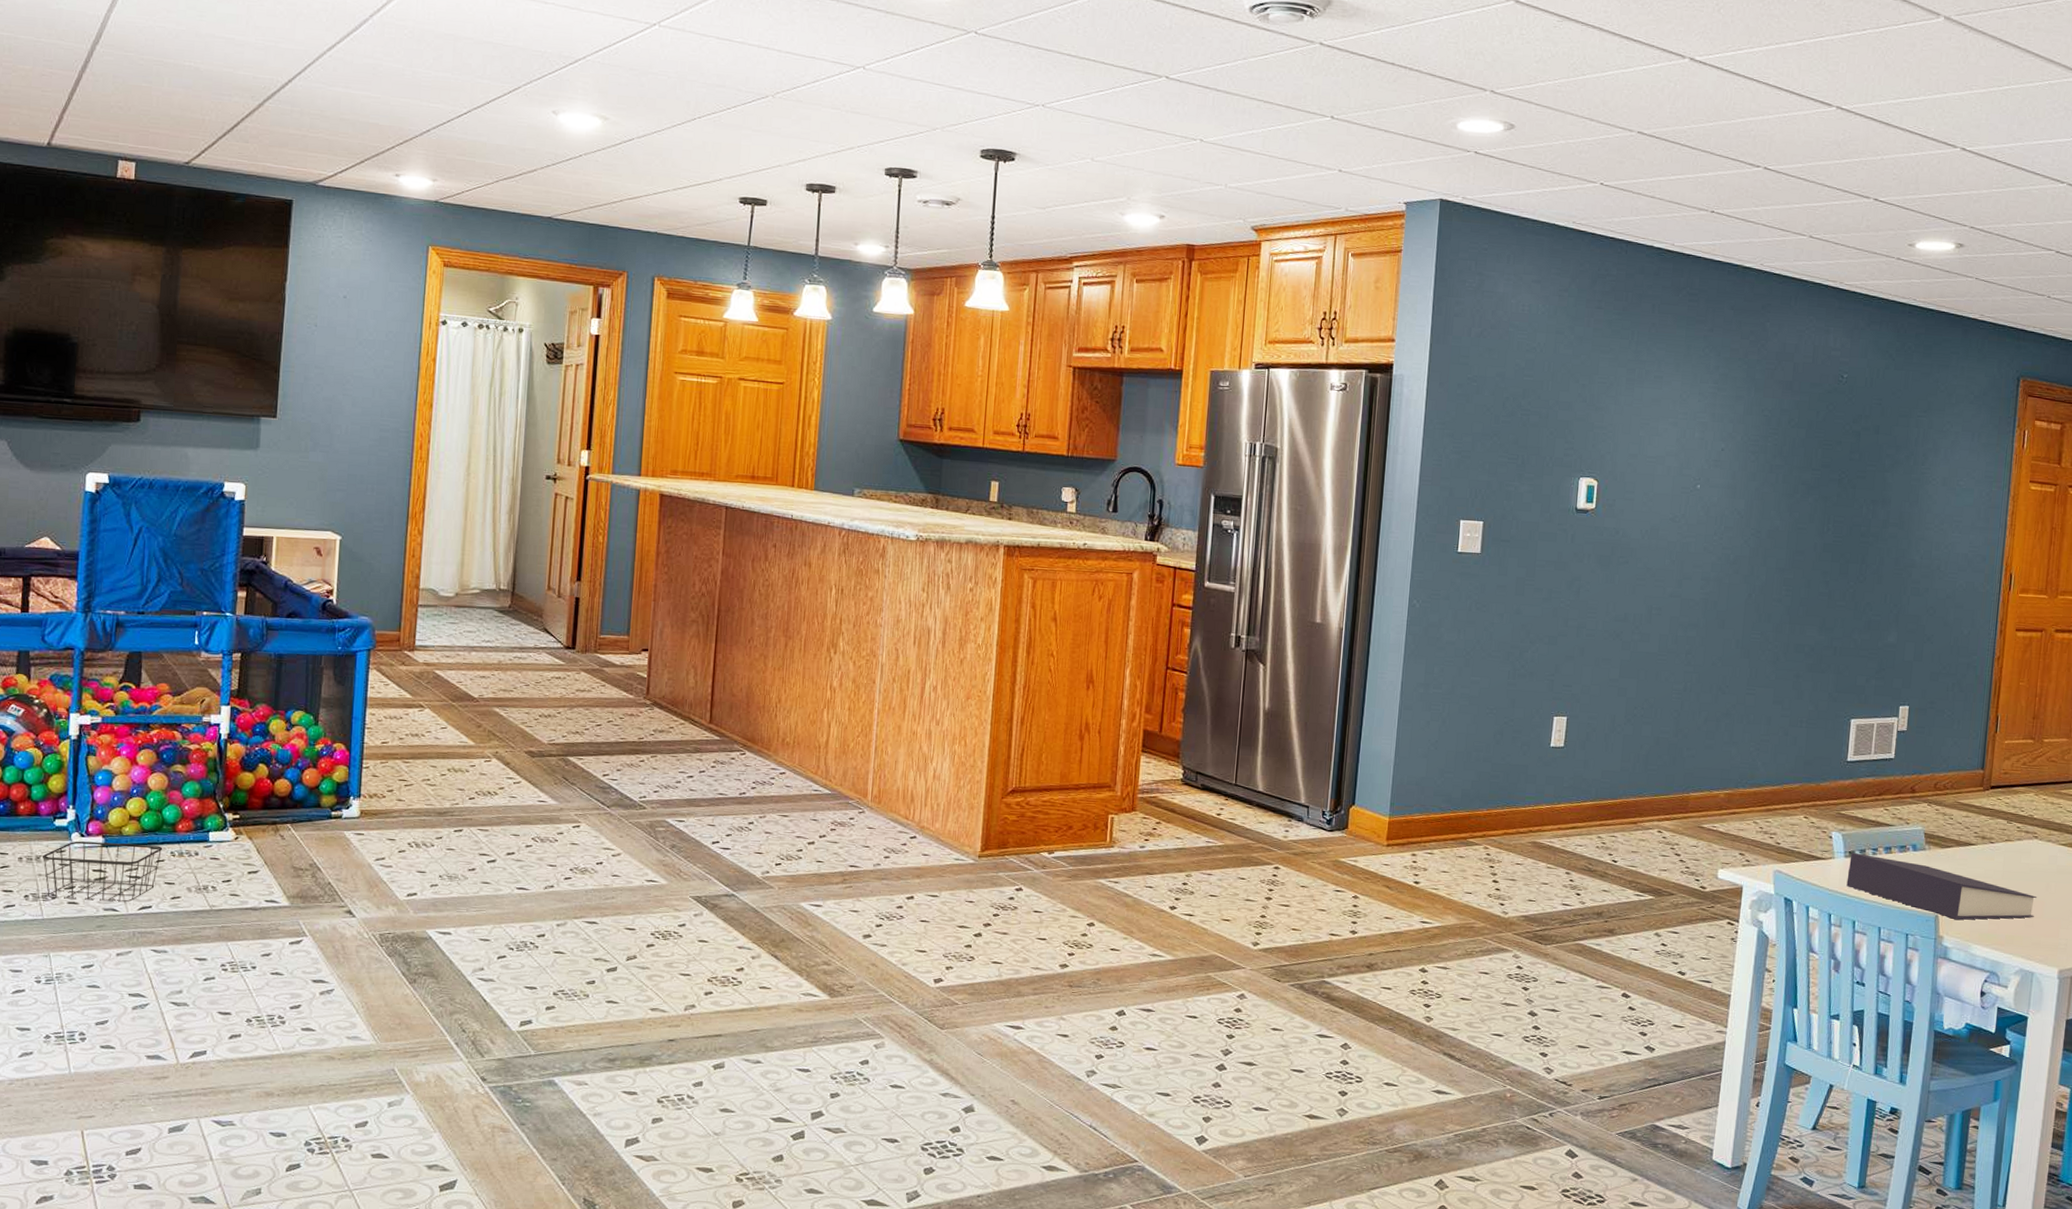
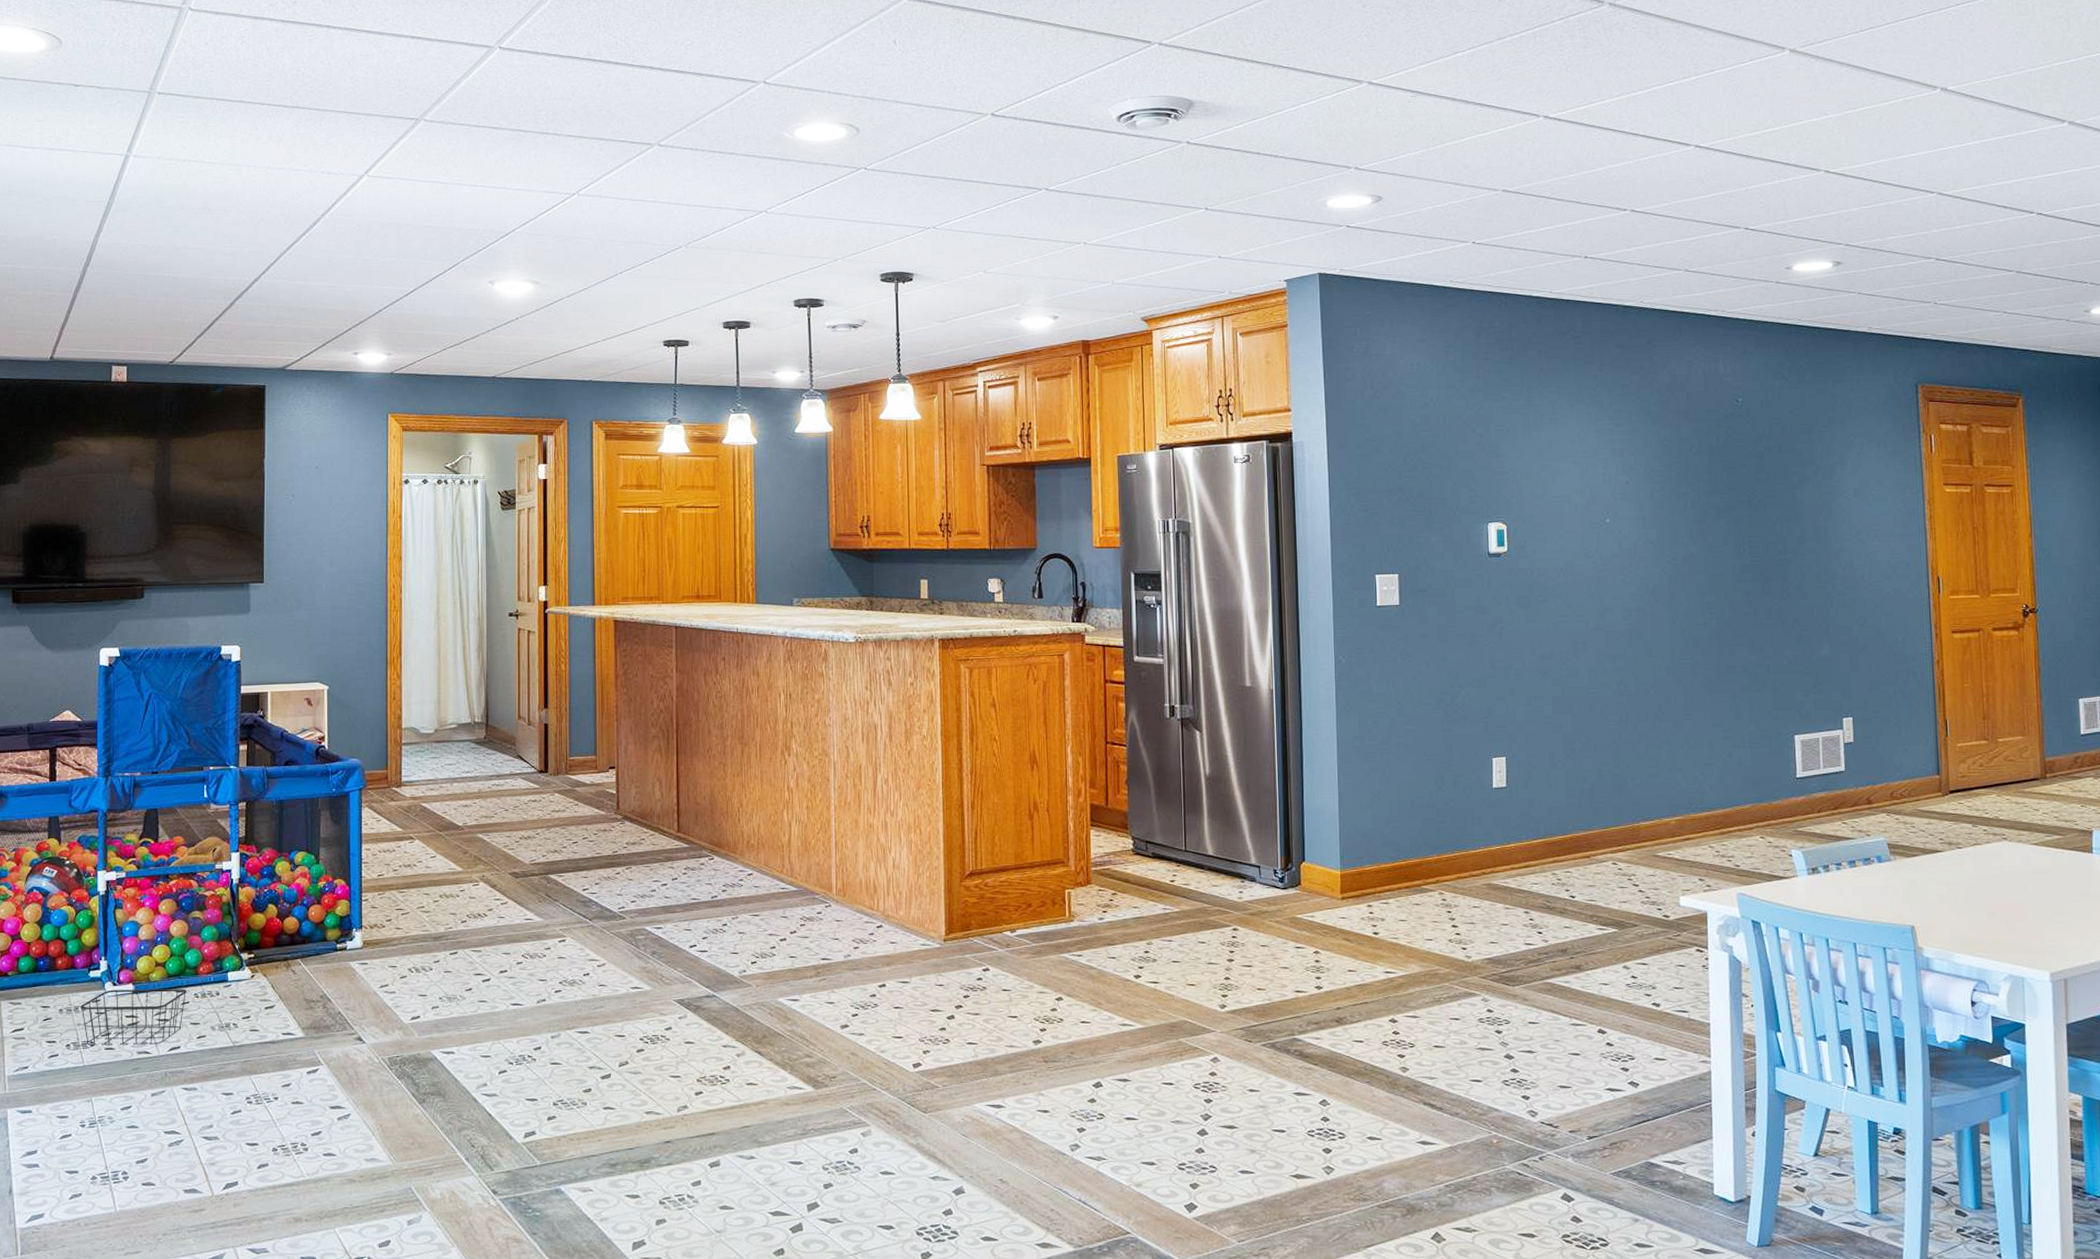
book: present [1846,853,2037,920] -> none [1813,869,2016,930]

